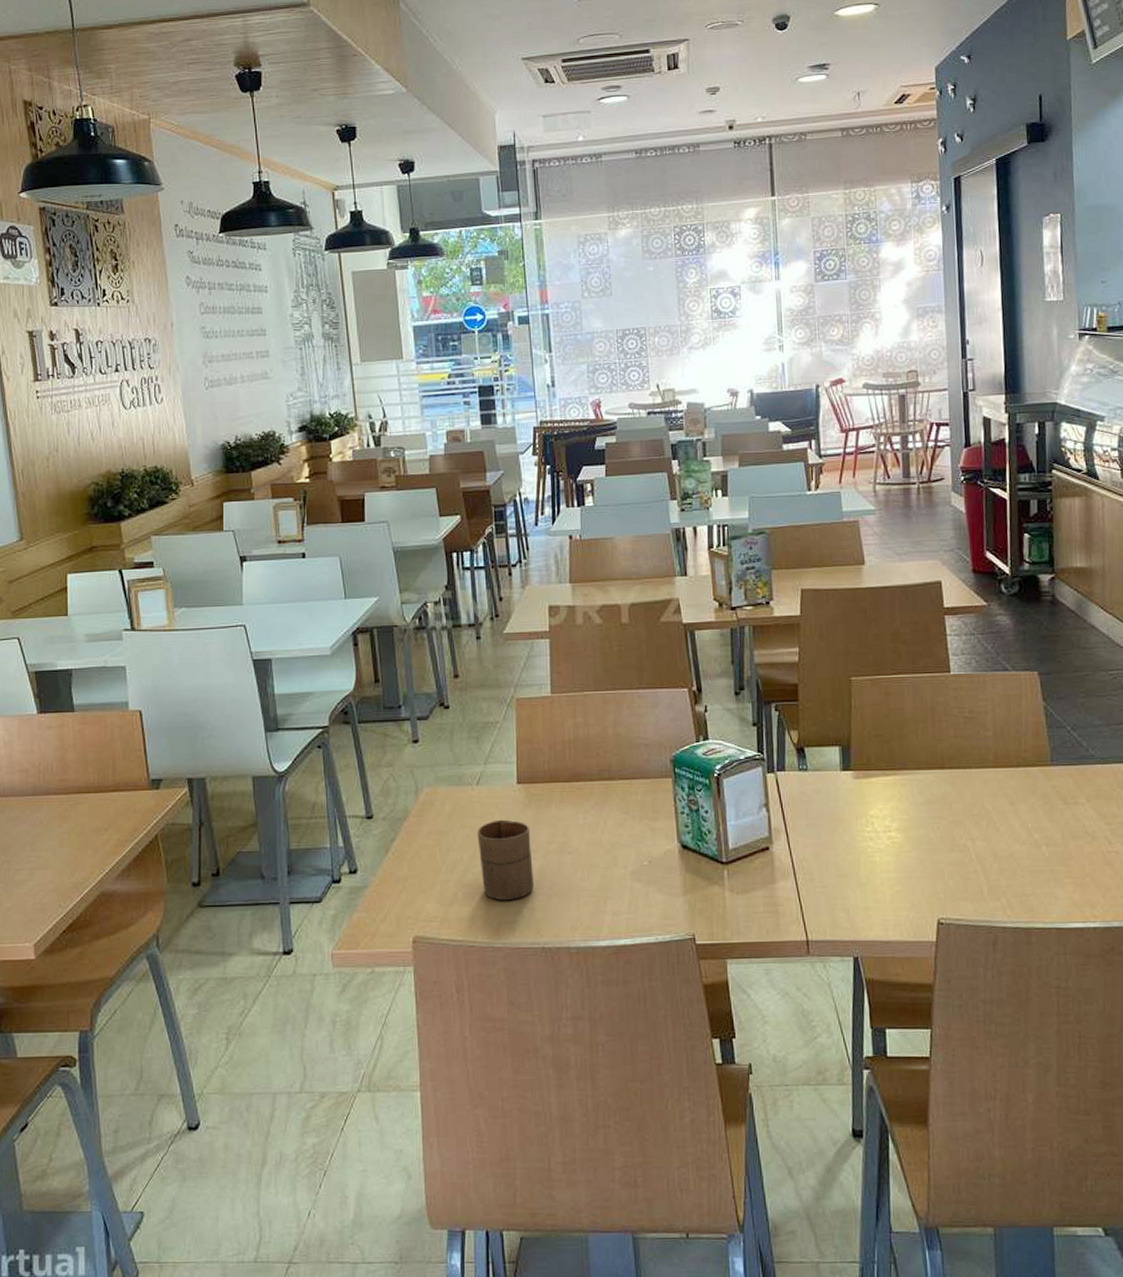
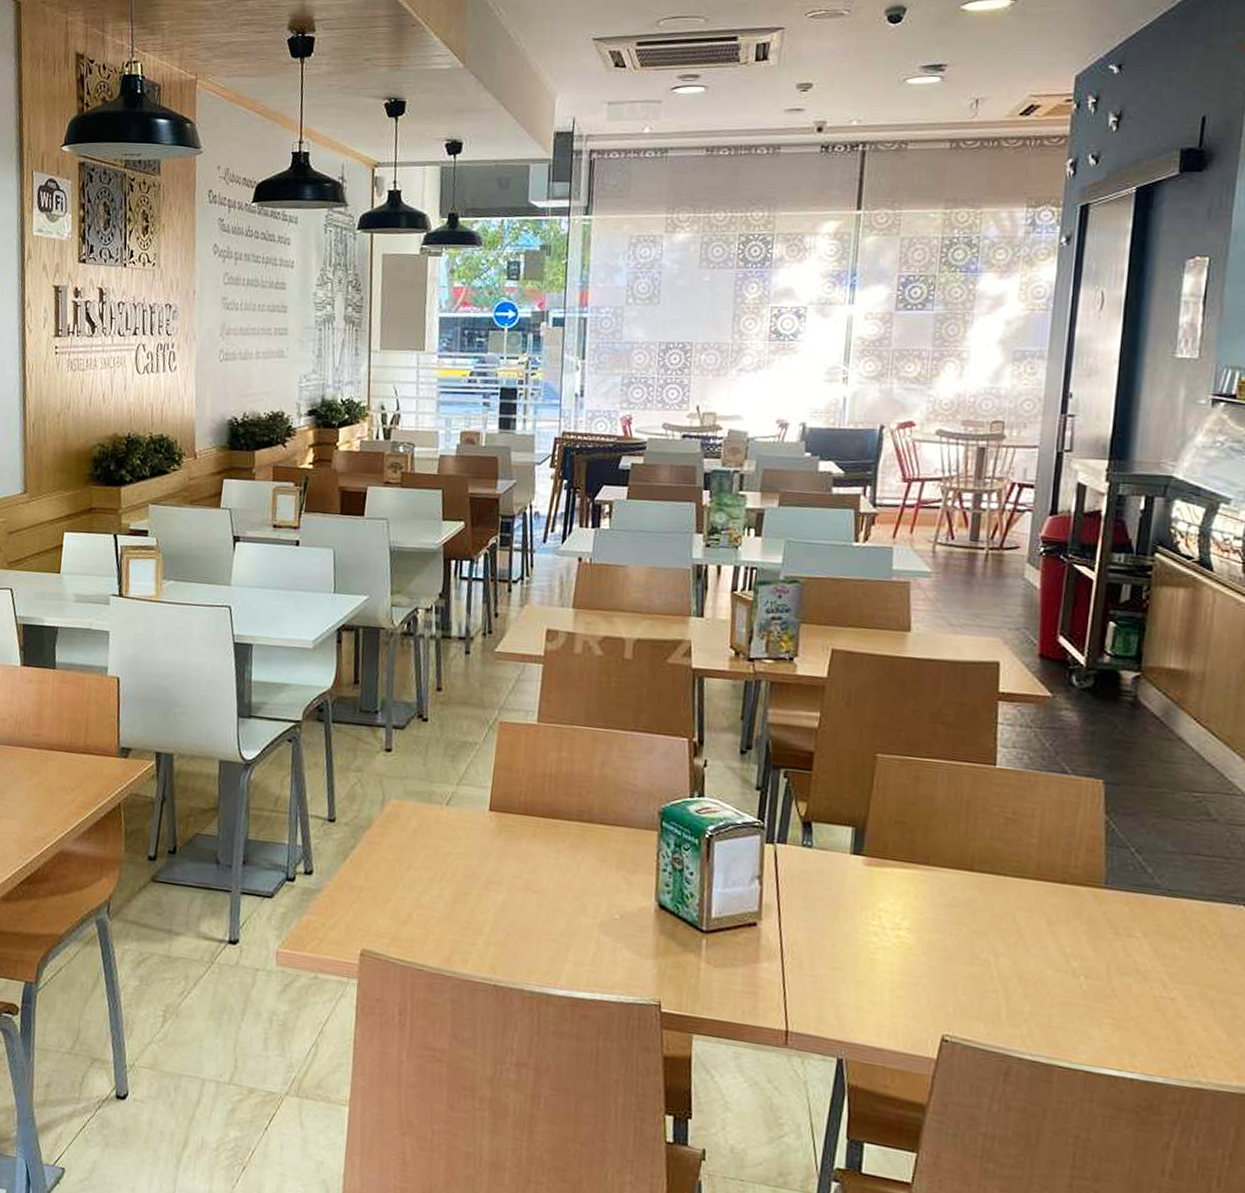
cup: present [477,819,535,901] -> none [439,844,497,930]

